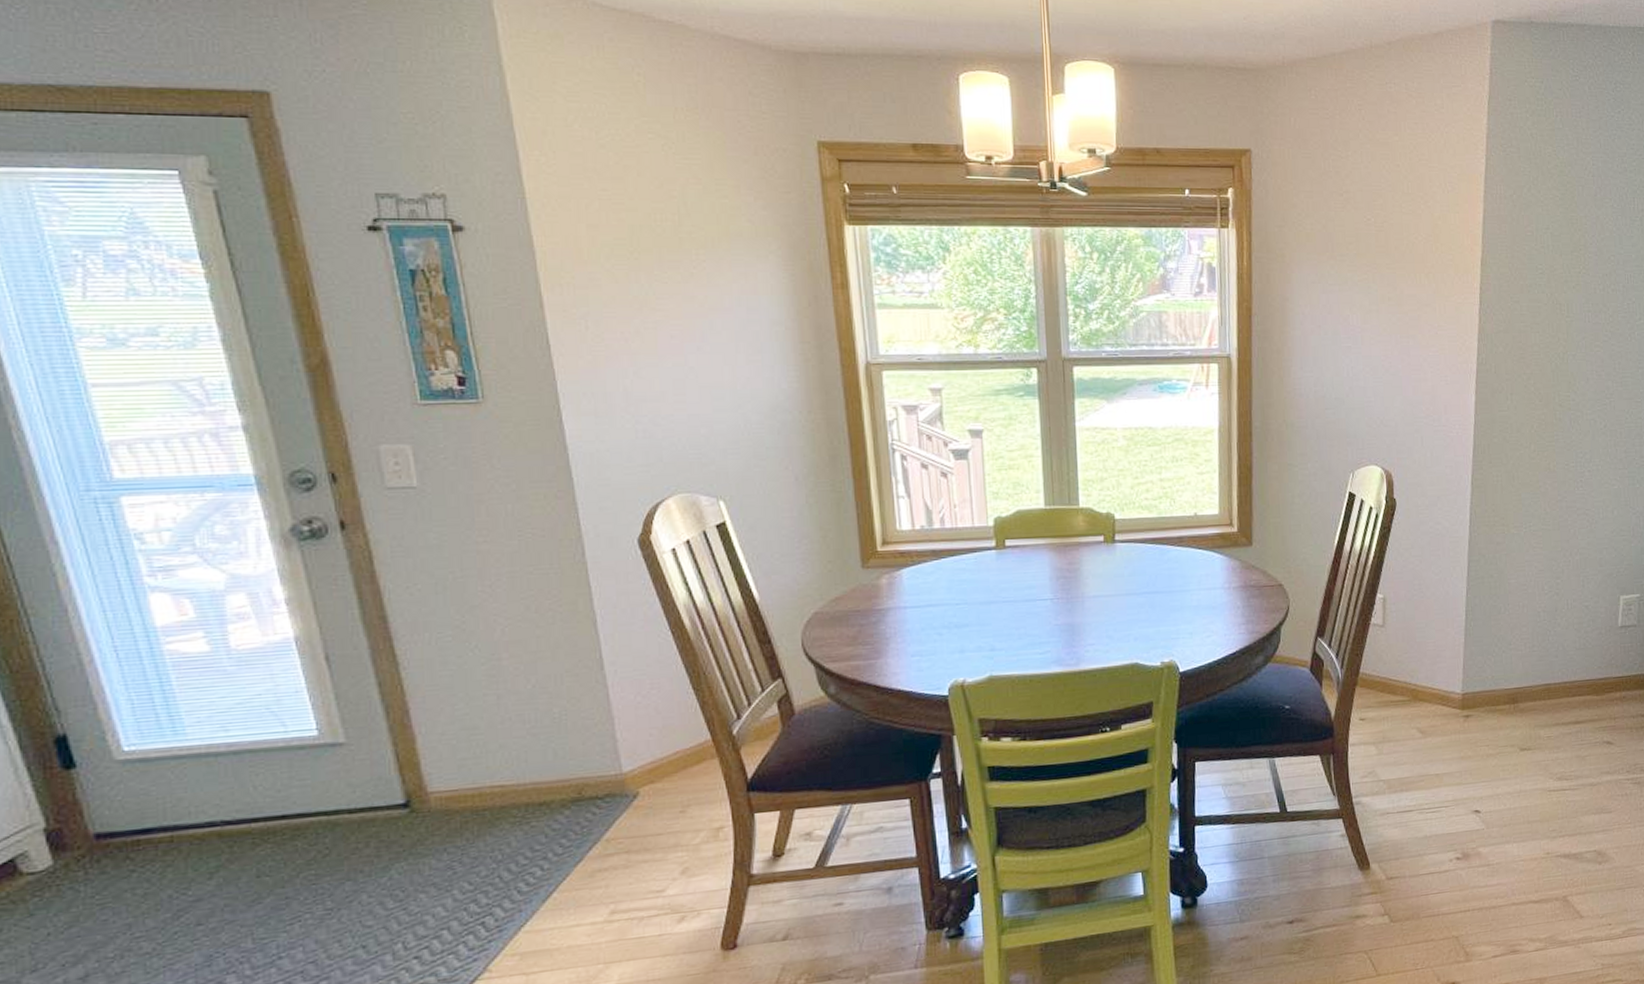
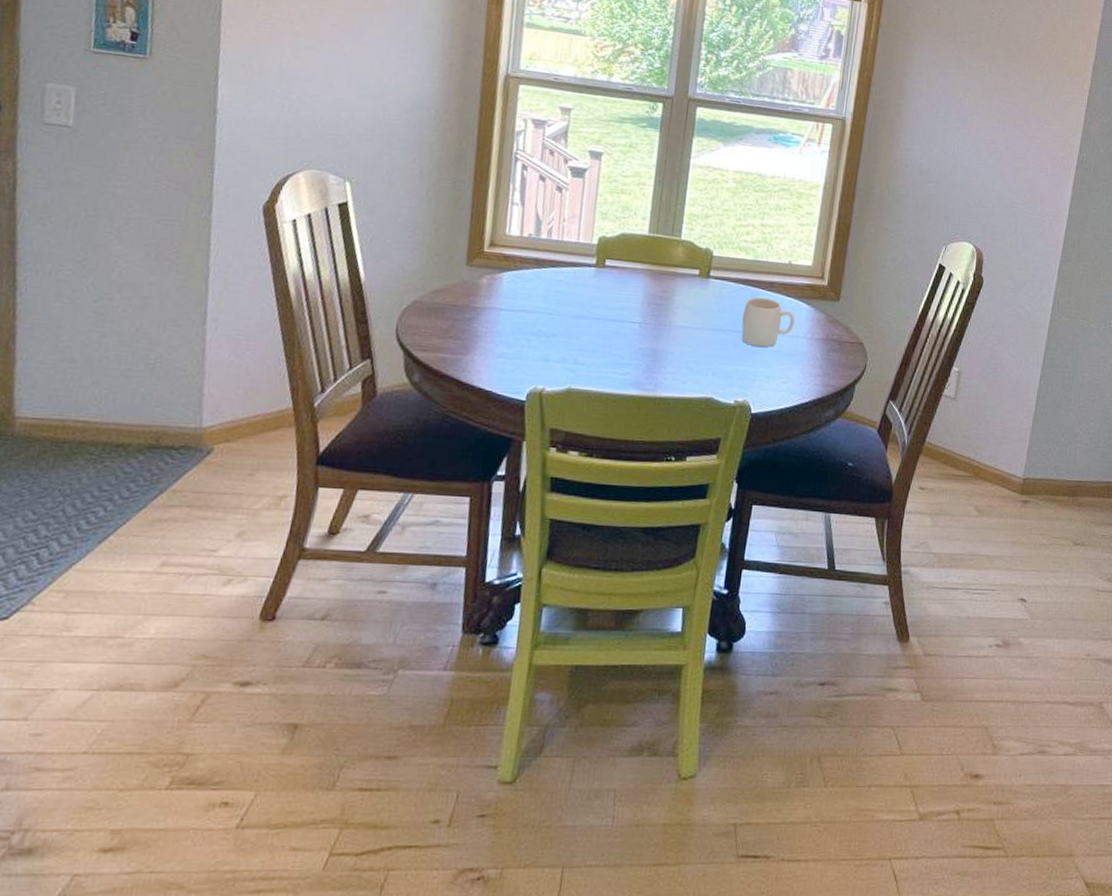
mug: none [1155,553,1210,605] -> present [741,297,795,348]

